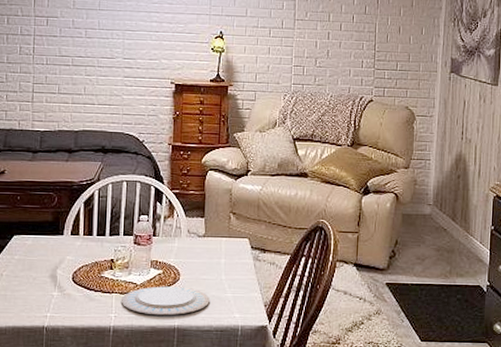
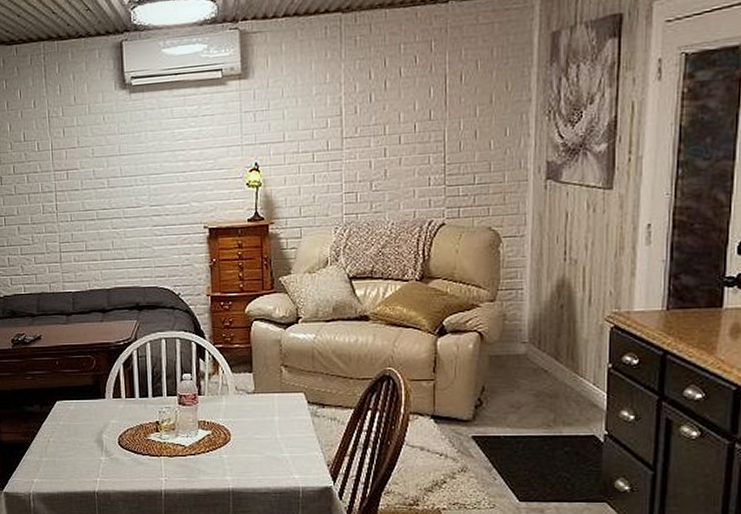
plate: present [120,286,210,316] -> none [170,447,265,478]

